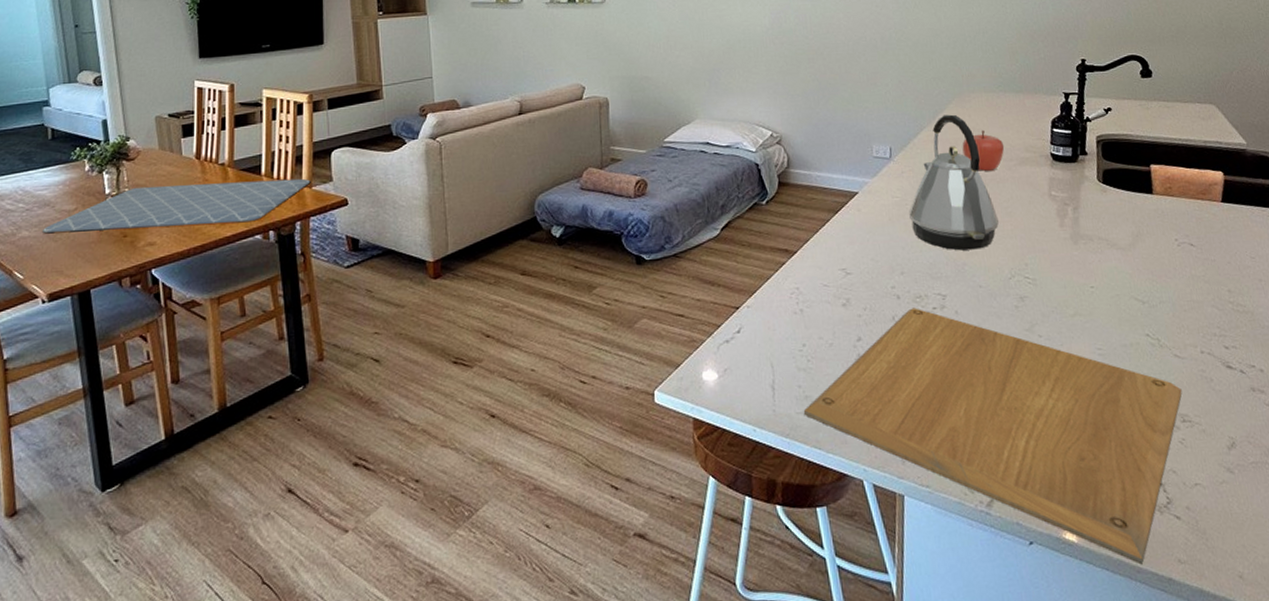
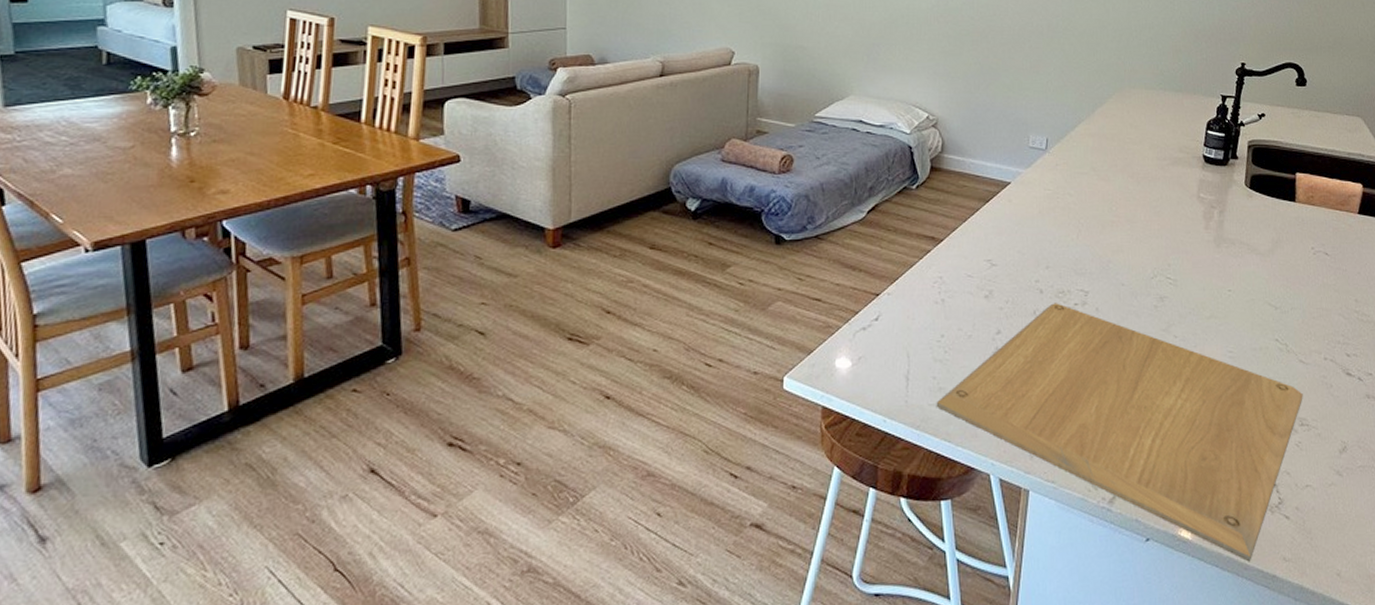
placemat: present [43,178,311,234] -> none [90,126,419,174]
kettle: present [909,114,999,251] -> none [1060,109,1146,248]
fruit: present [962,130,1005,171] -> none [1118,127,1159,169]

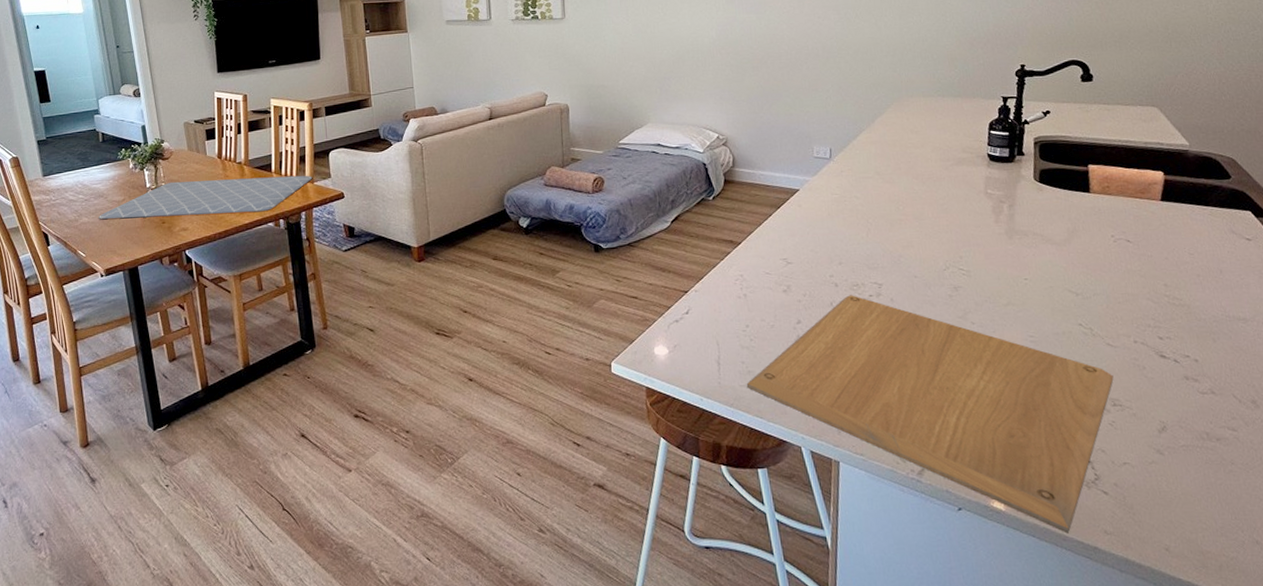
placemat: none [90,126,419,174] -> present [99,175,313,220]

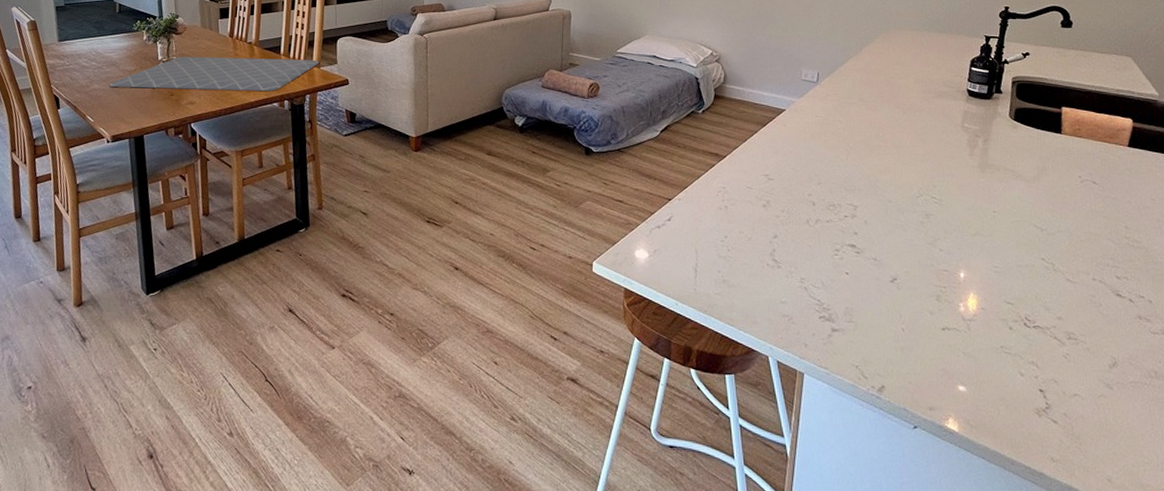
chopping board: present [746,295,1114,534] -> none [720,214,1071,458]

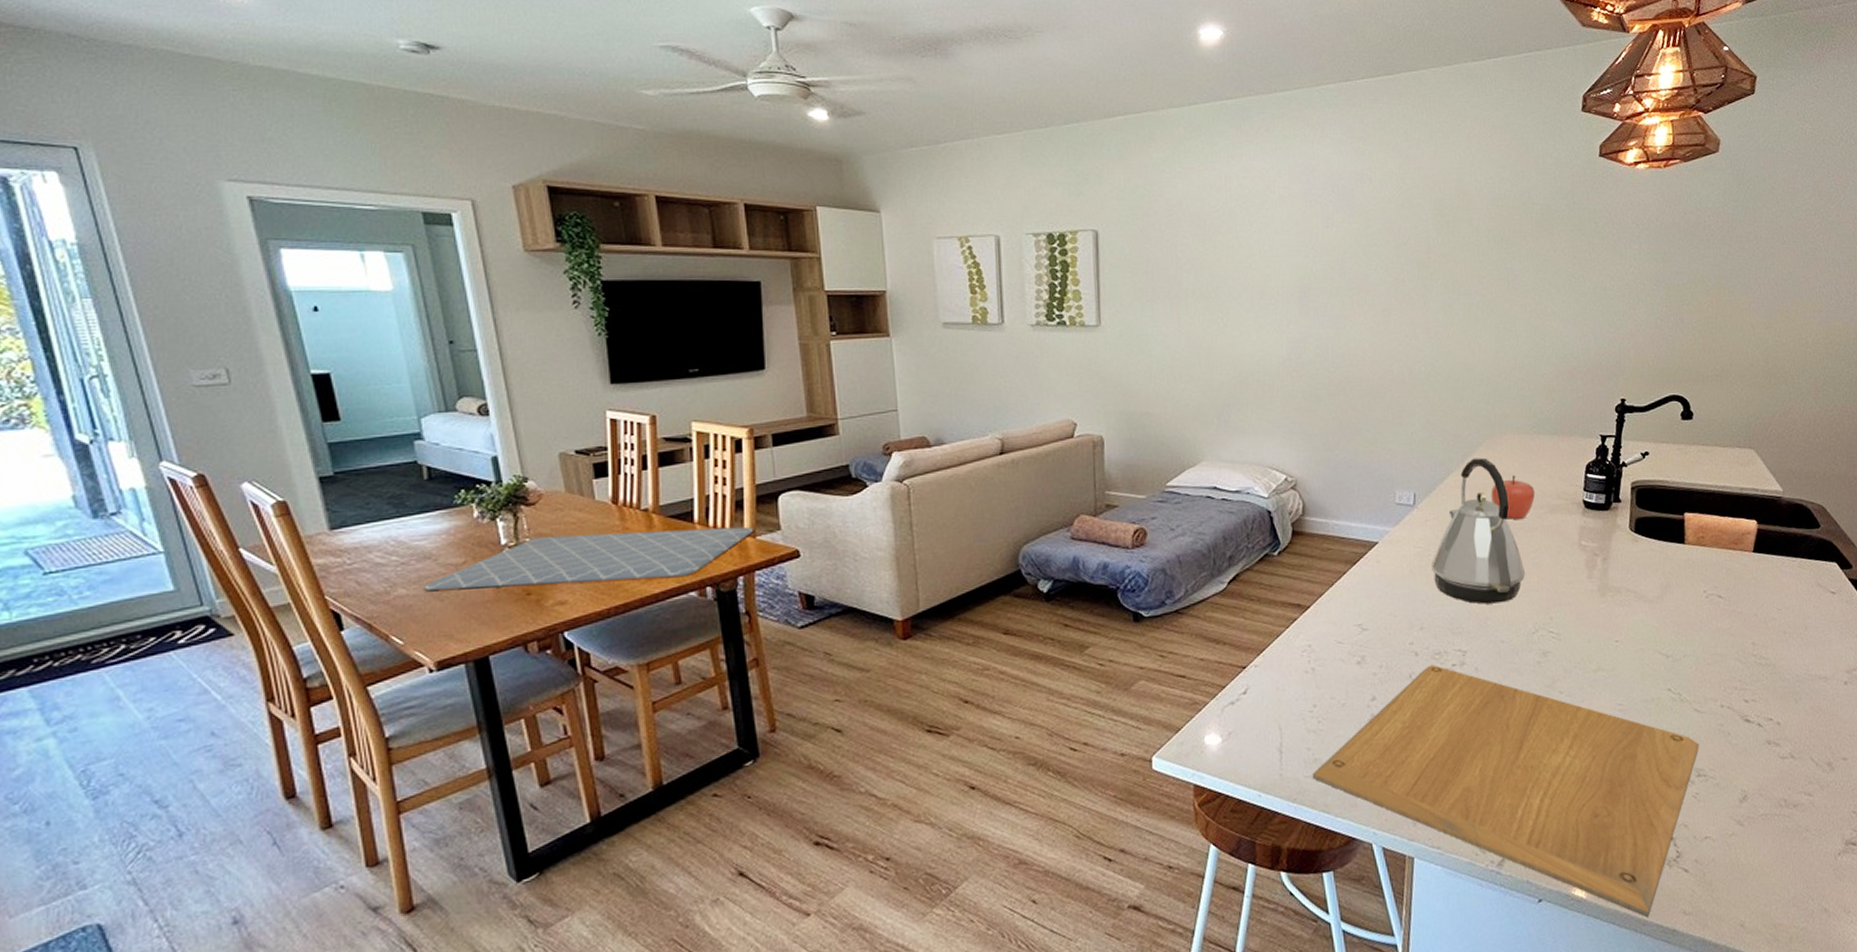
chopping board: none [720,214,1071,458] -> present [1312,665,1700,918]
kettle: none [830,47,912,169] -> present [1431,457,1525,604]
fruit: none [884,63,924,100] -> present [1491,474,1536,519]

